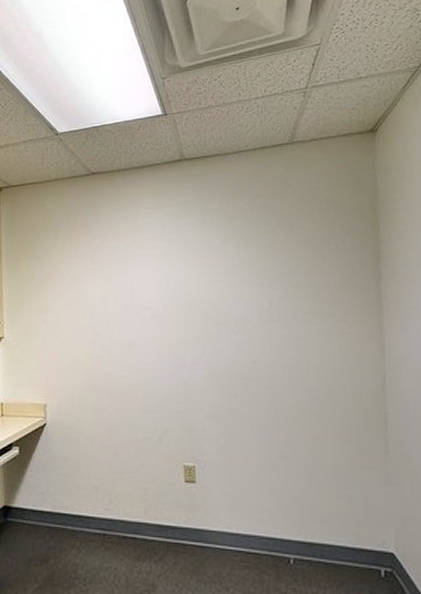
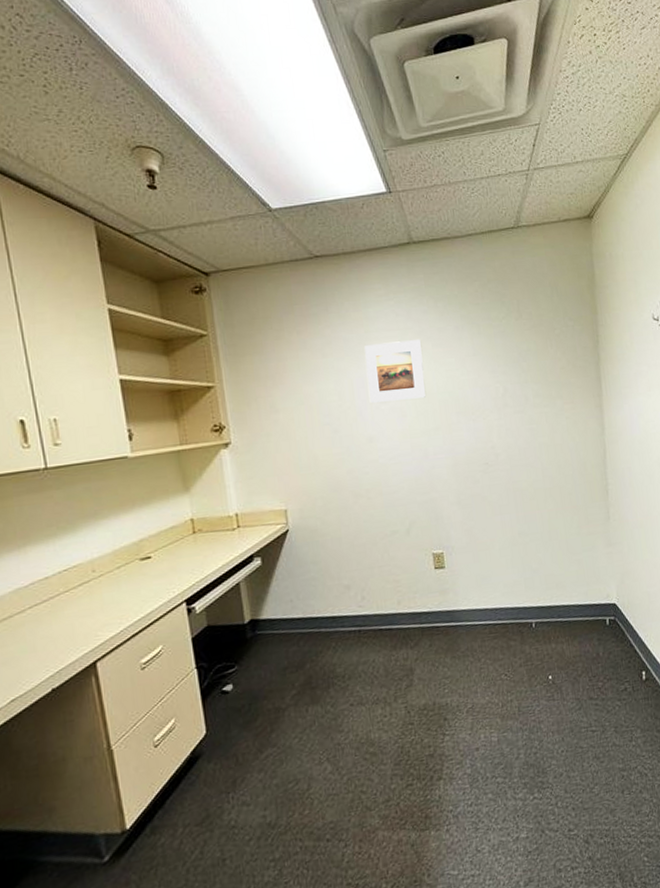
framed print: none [130,251,188,309] -> present [364,340,427,403]

